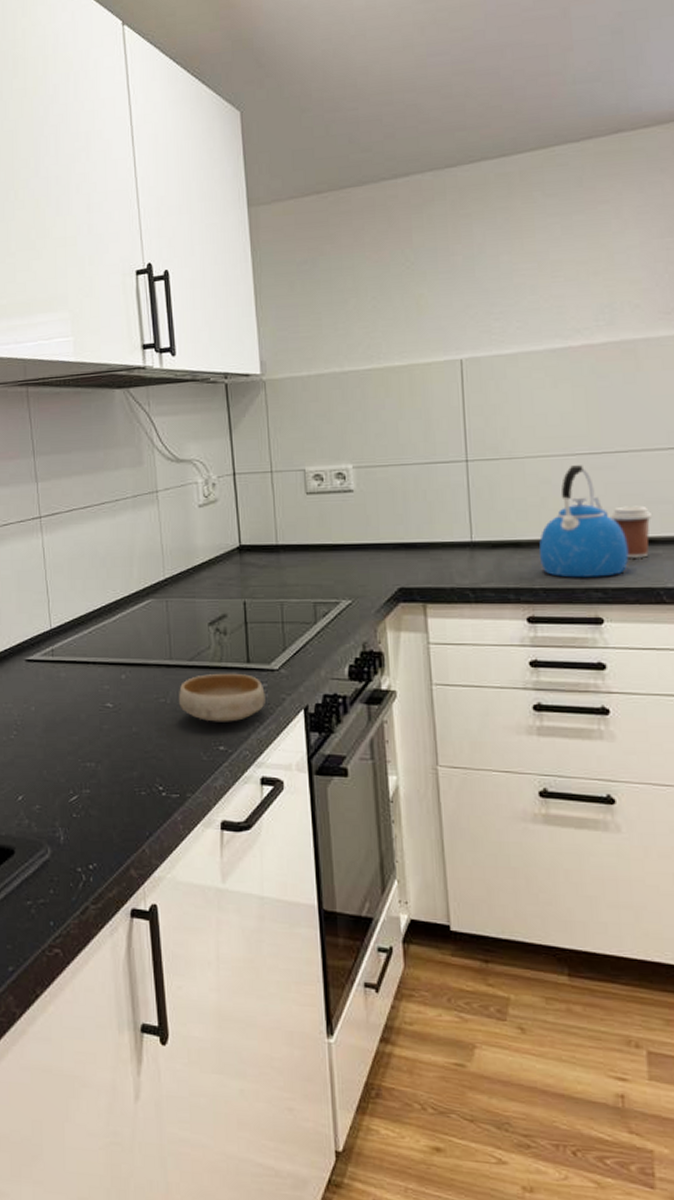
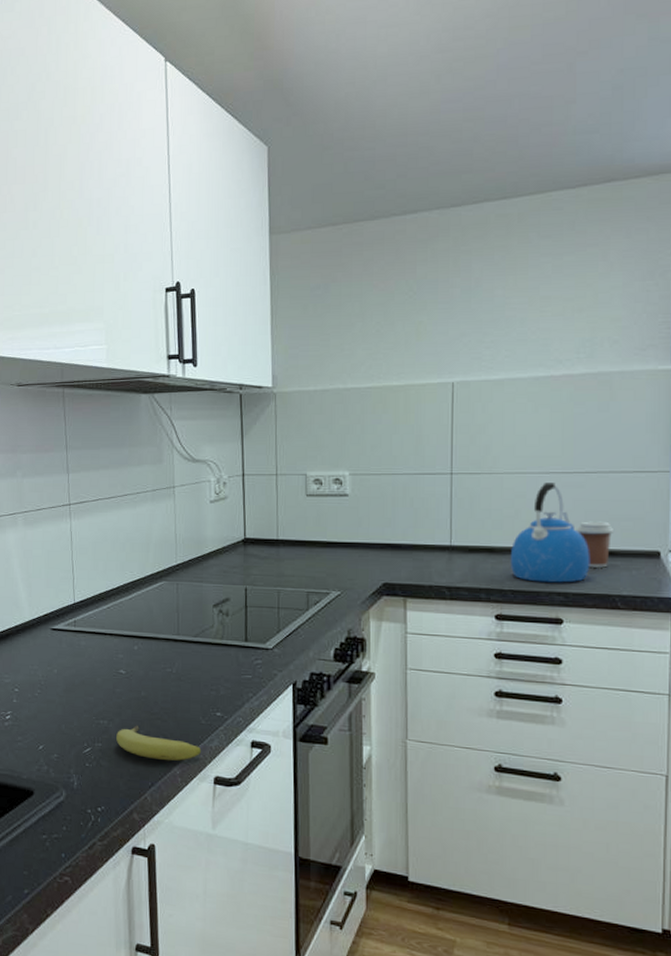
fruit: none [106,766,205,805] -> present [116,725,202,761]
bowl: present [179,673,265,722] -> none [184,649,259,692]

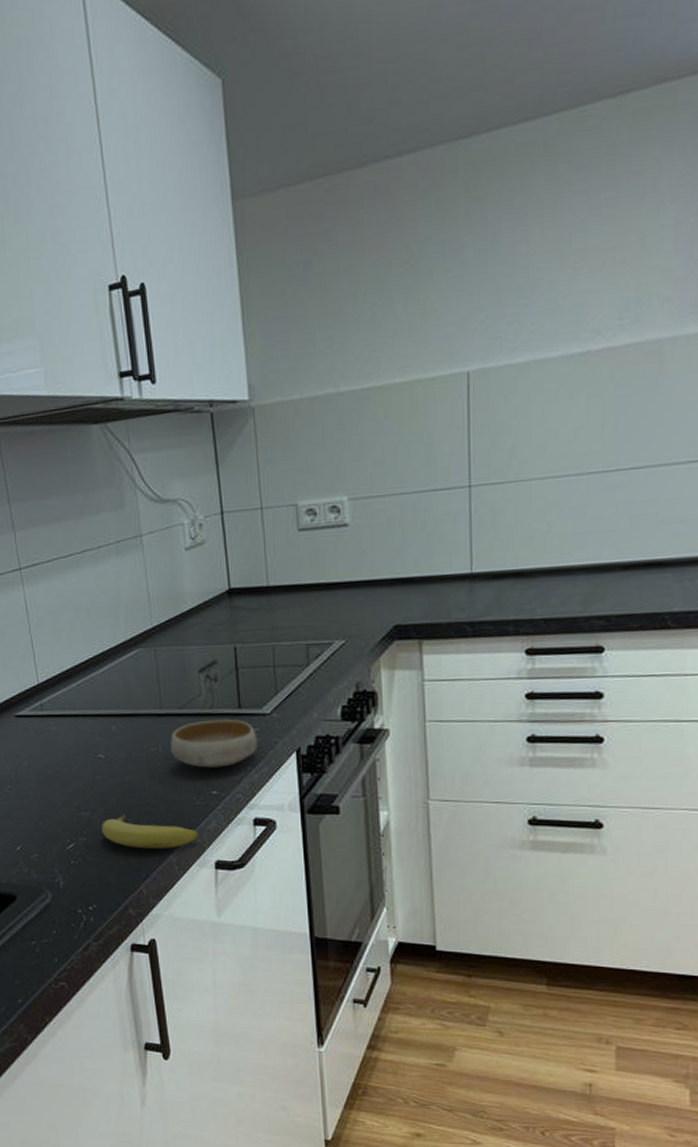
bowl: none [184,649,259,692] -> present [170,719,257,768]
kettle: present [510,482,590,583] -> none [541,485,636,607]
coffee cup: present [576,521,615,568] -> none [618,526,664,583]

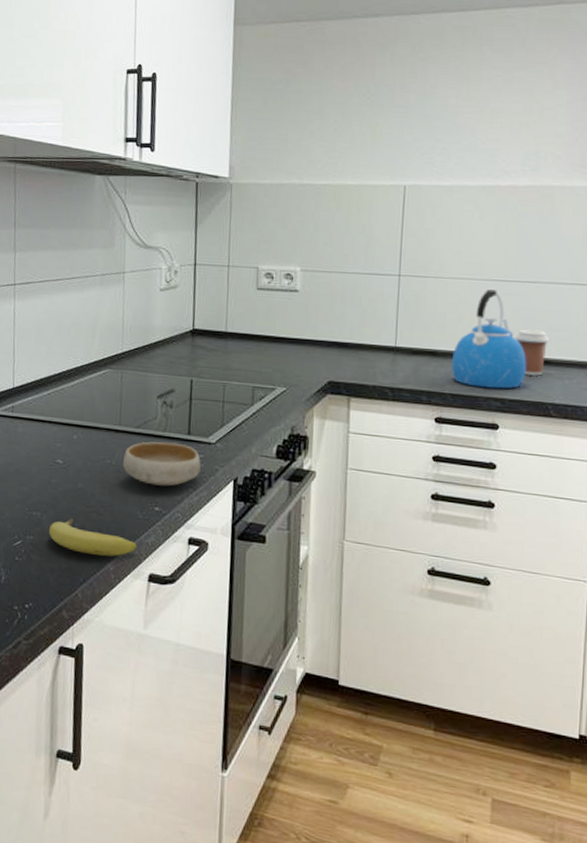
kettle: none [541,485,636,607] -> present [451,289,527,389]
coffee cup: none [618,526,664,583] -> present [514,329,550,376]

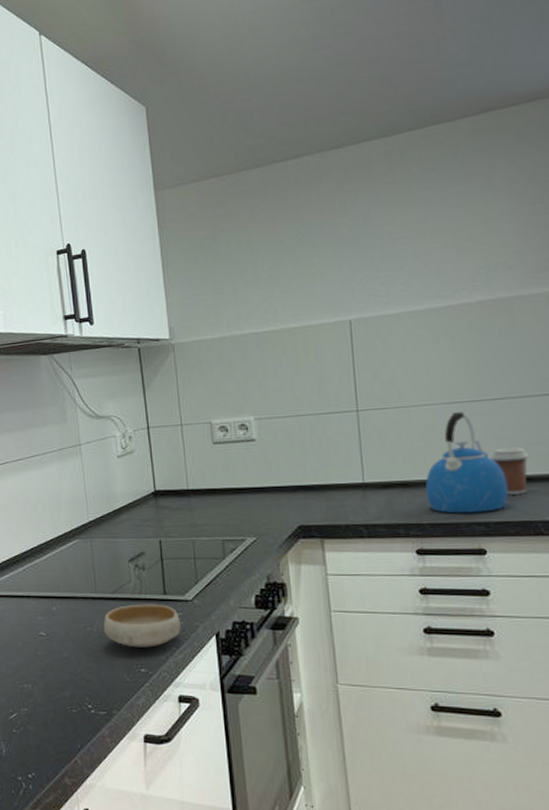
fruit: present [49,518,138,557] -> none [41,687,129,721]

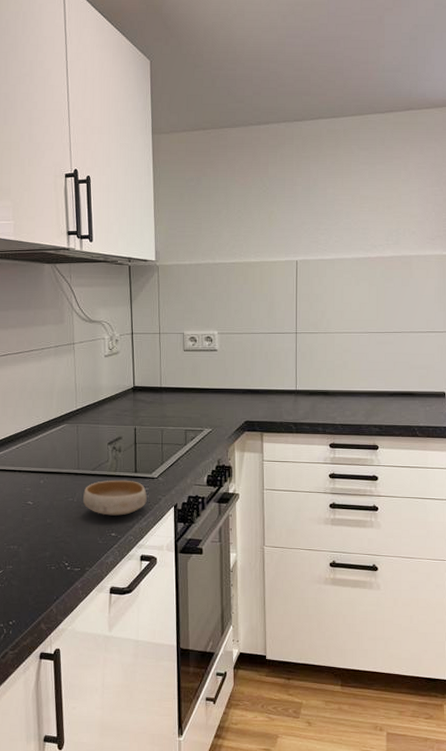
kettle: present [425,412,509,514] -> none [340,340,397,418]
coffee cup: present [490,447,530,495] -> none [387,370,414,405]

